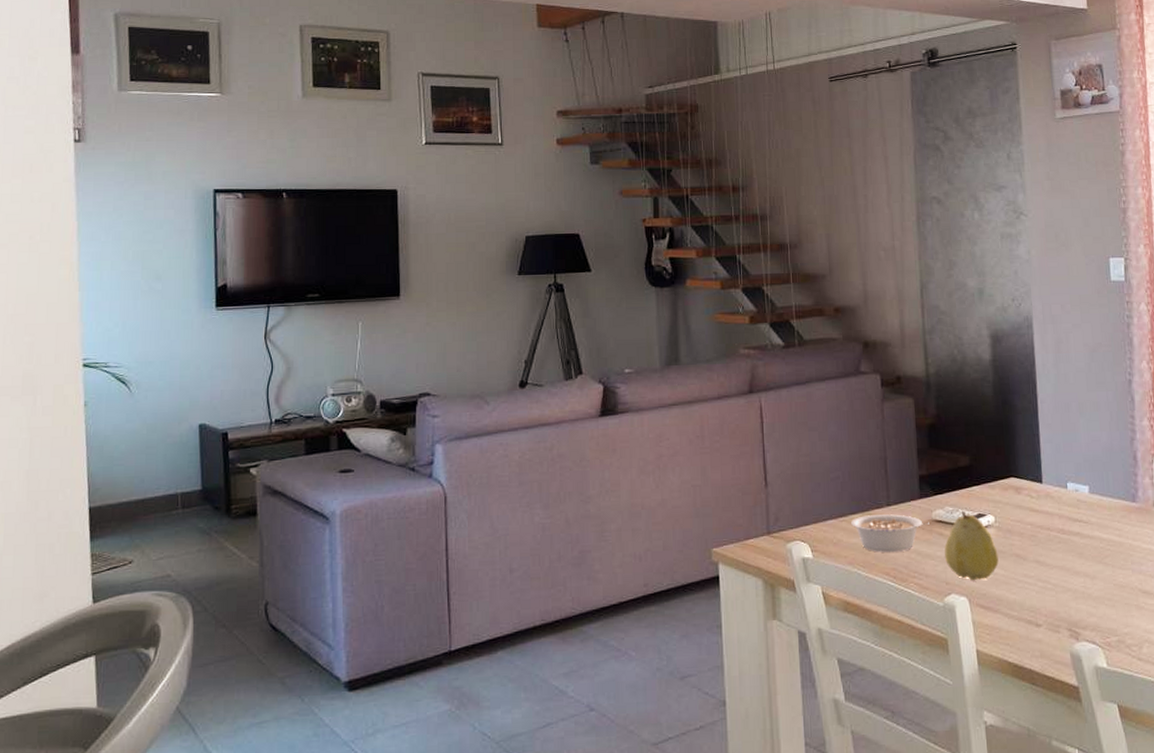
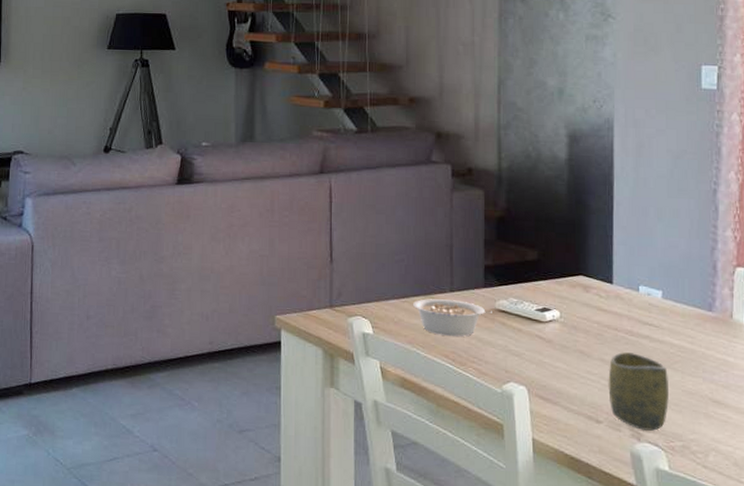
fruit: present [944,510,999,581] -> none [506,303,561,372]
cup: none [1044,550,1102,629] -> present [608,351,669,431]

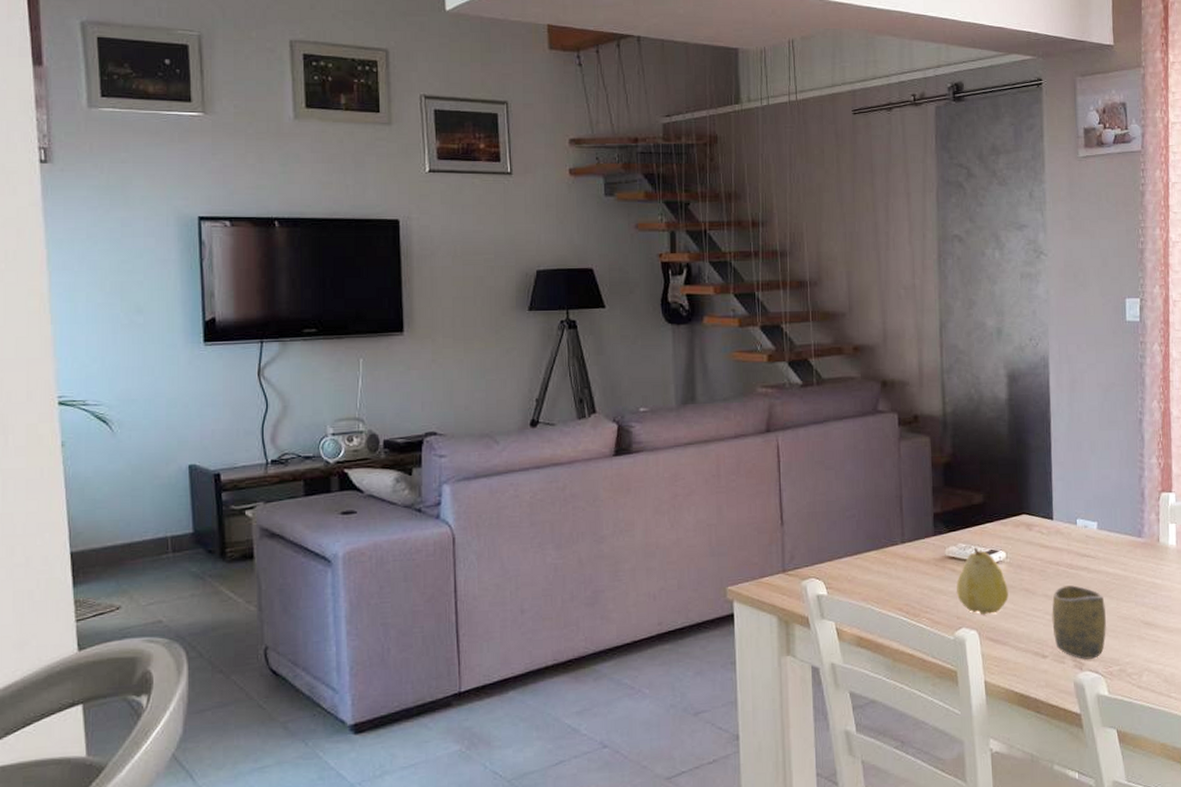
legume: present [412,298,492,337] -> none [865,551,943,589]
fruit: none [506,303,561,372] -> present [957,547,1009,615]

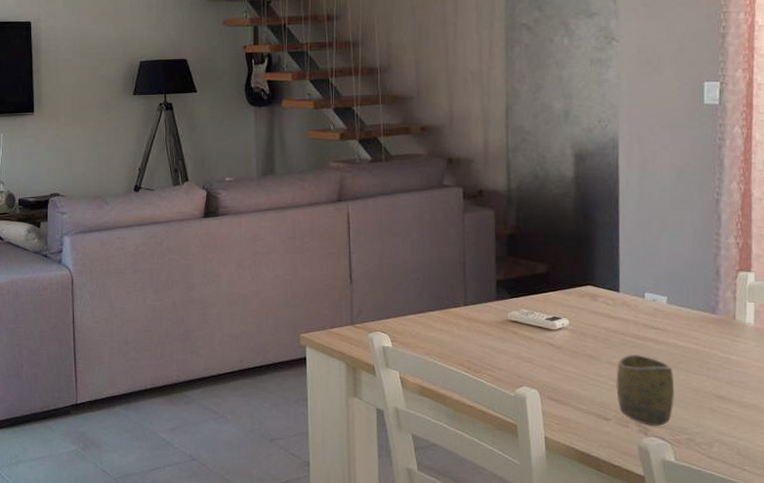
fruit: present [957,547,1009,615] -> none [518,313,571,376]

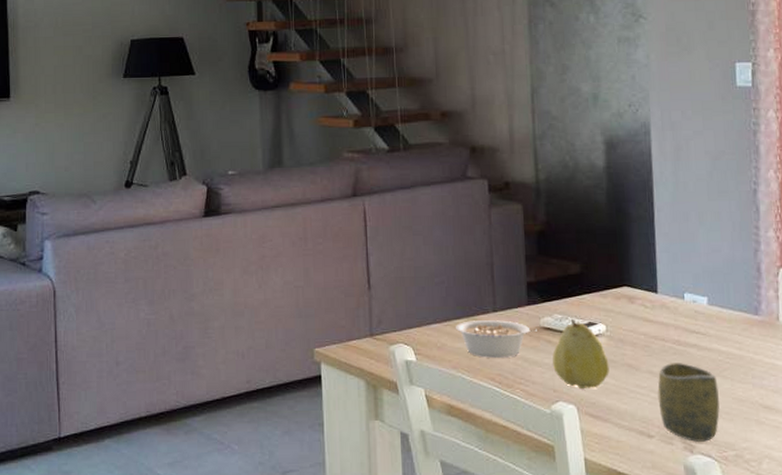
legume: none [428,313,505,346] -> present [455,320,537,358]
fruit: none [518,313,571,376] -> present [552,318,609,390]

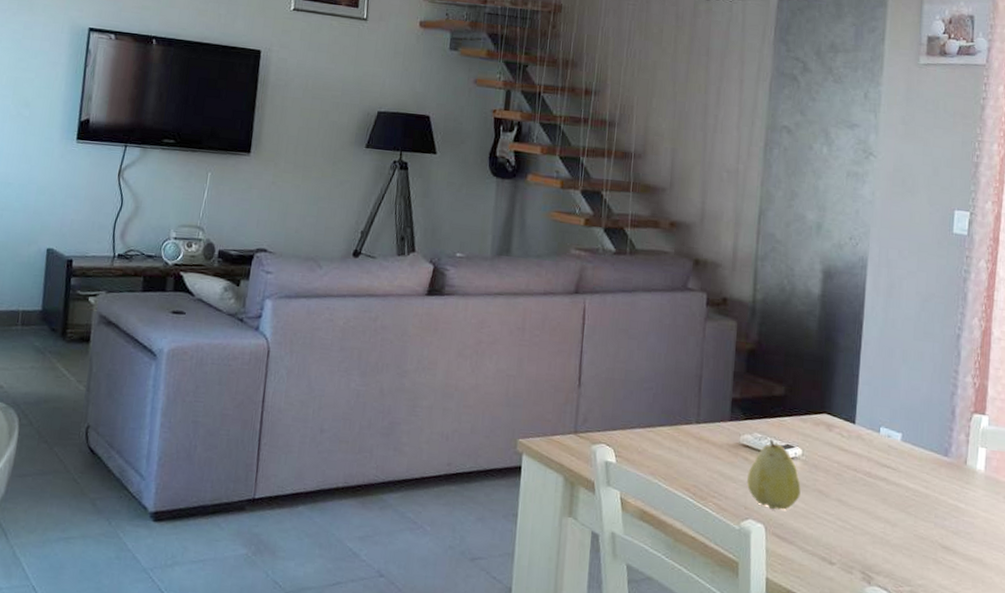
legume: present [455,320,537,358] -> none [657,429,736,471]
cup: present [657,362,720,442] -> none [843,492,902,575]

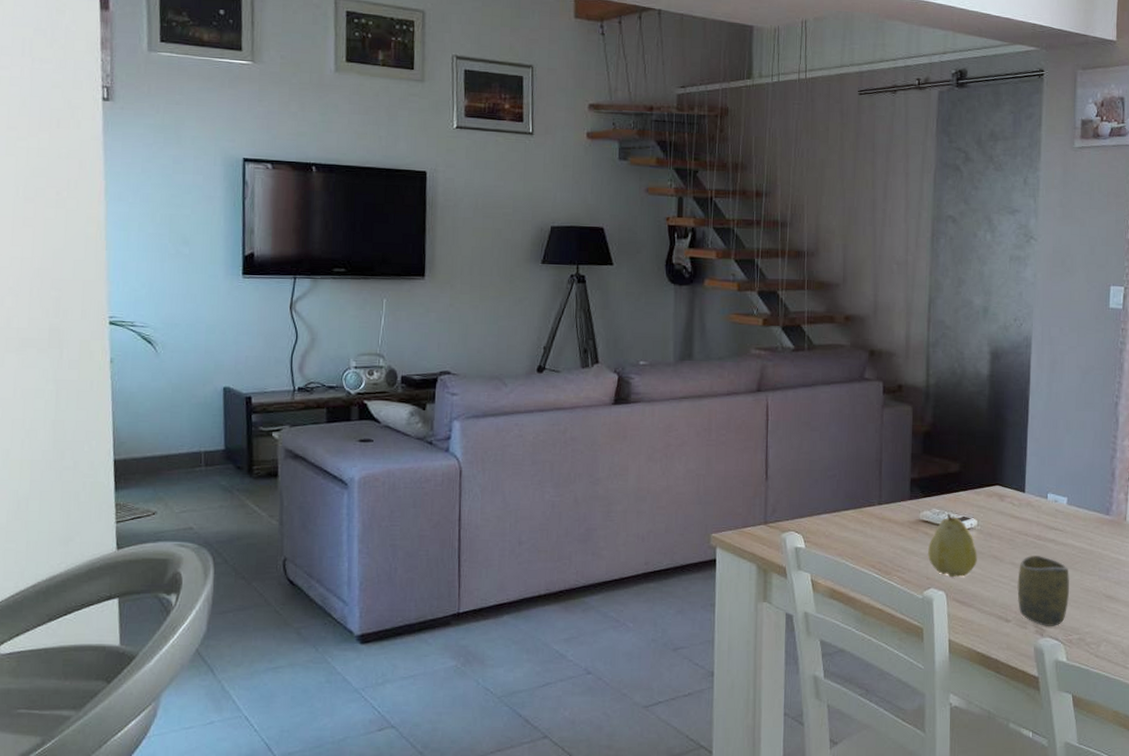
cup: none [843,492,902,575] -> present [1017,554,1069,626]

